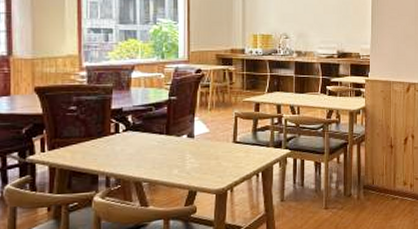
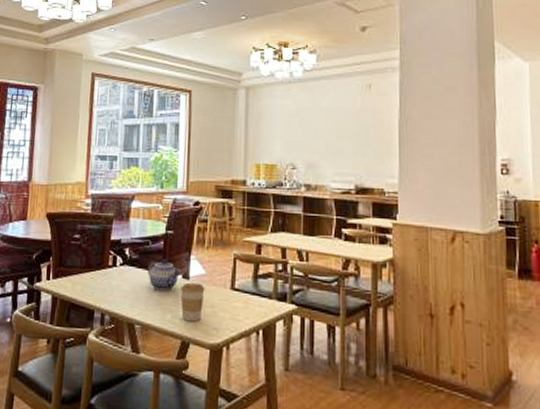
teapot: none [151,122,185,151] -> present [147,258,180,291]
coffee cup: none [186,140,209,174] -> present [180,282,205,322]

